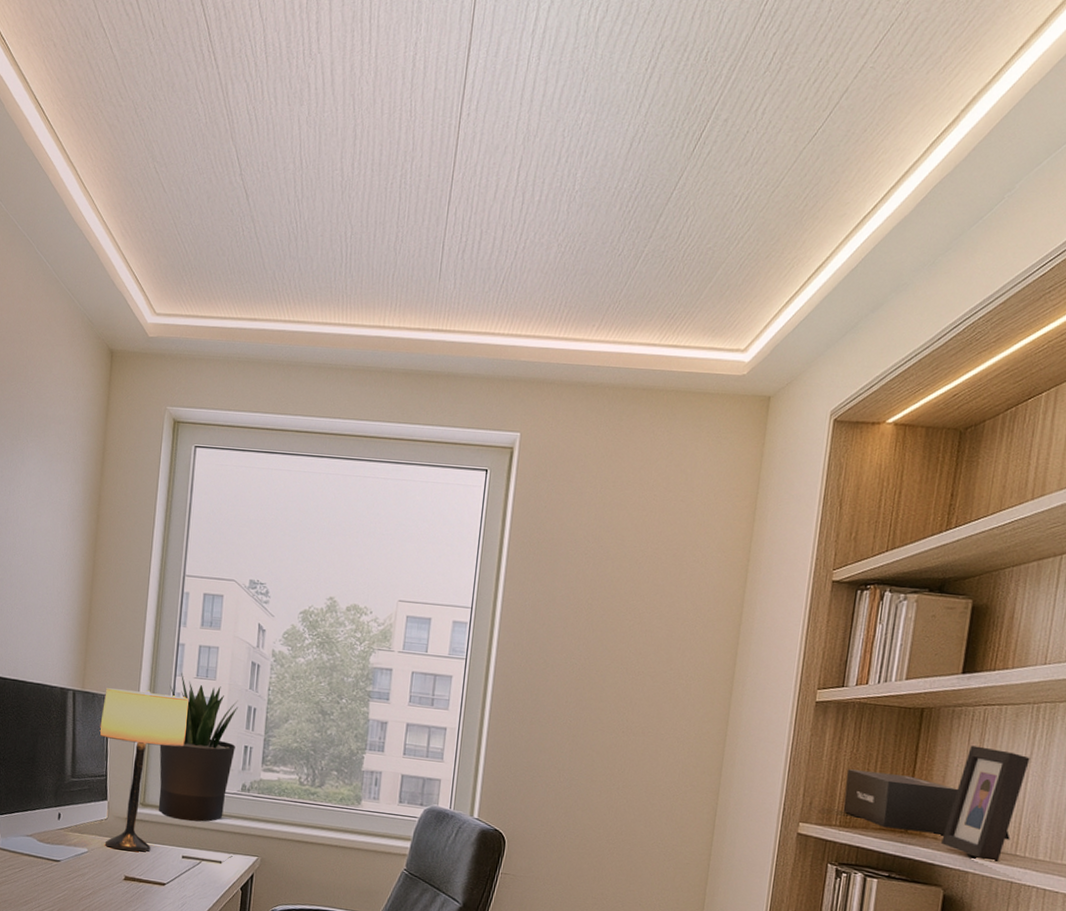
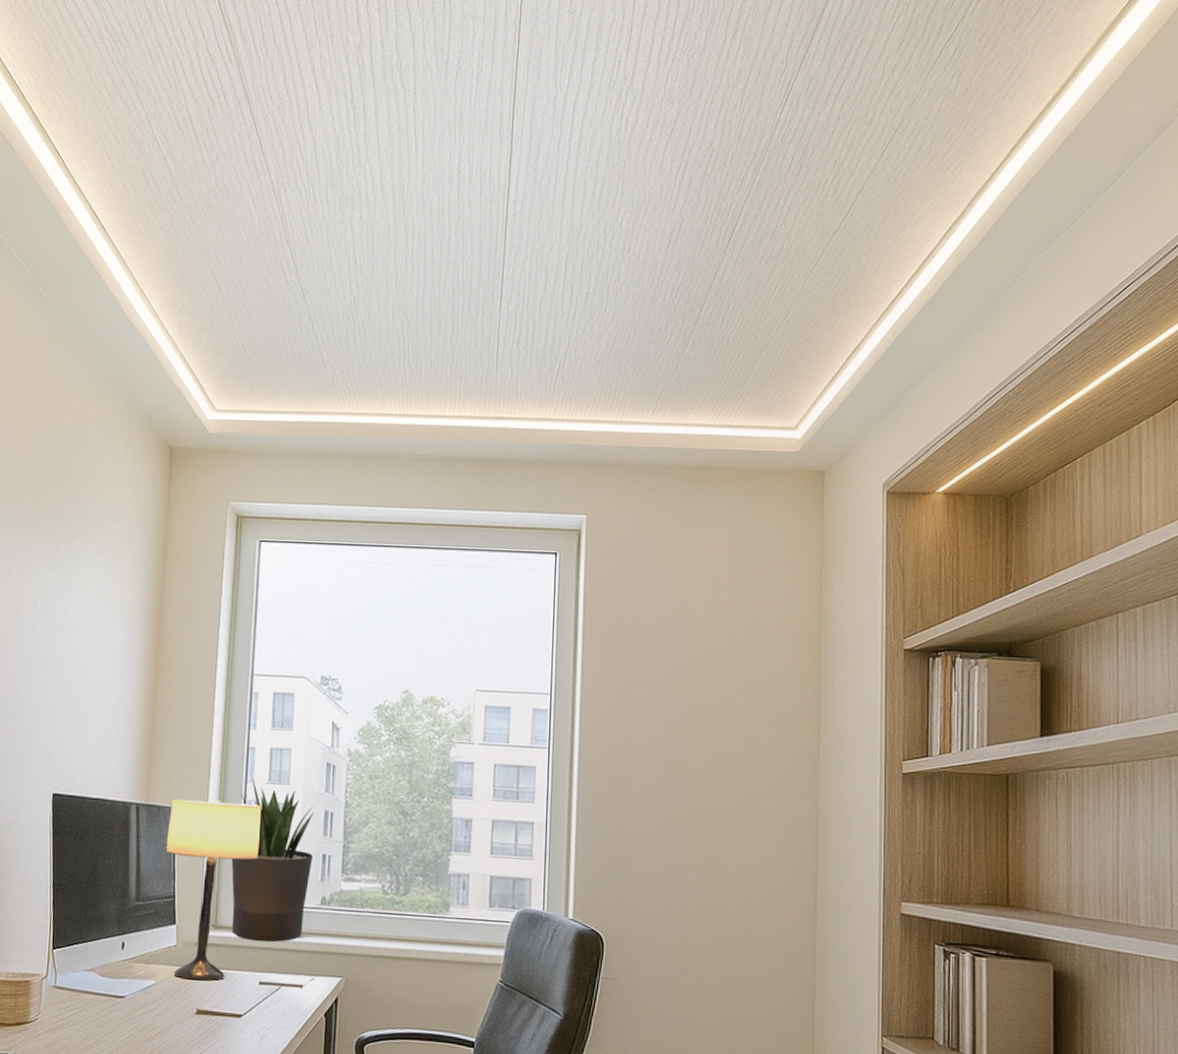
box: present [843,769,958,835] -> none [941,842,1053,906]
picture frame: present [941,745,1030,864] -> none [1044,810,1118,934]

